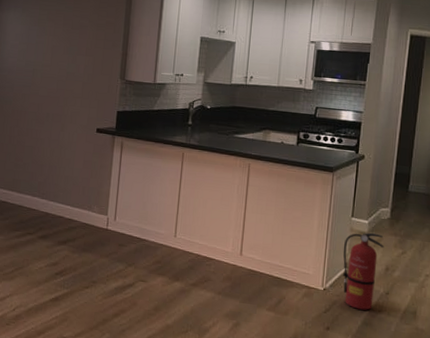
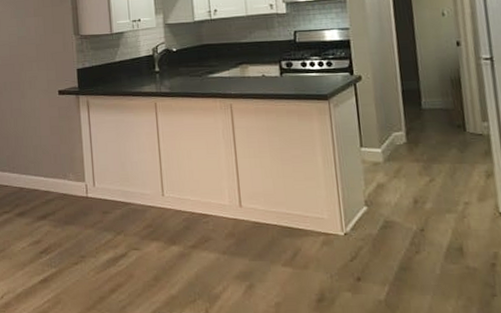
fire extinguisher: present [342,232,384,310] -> none [357,162,407,253]

